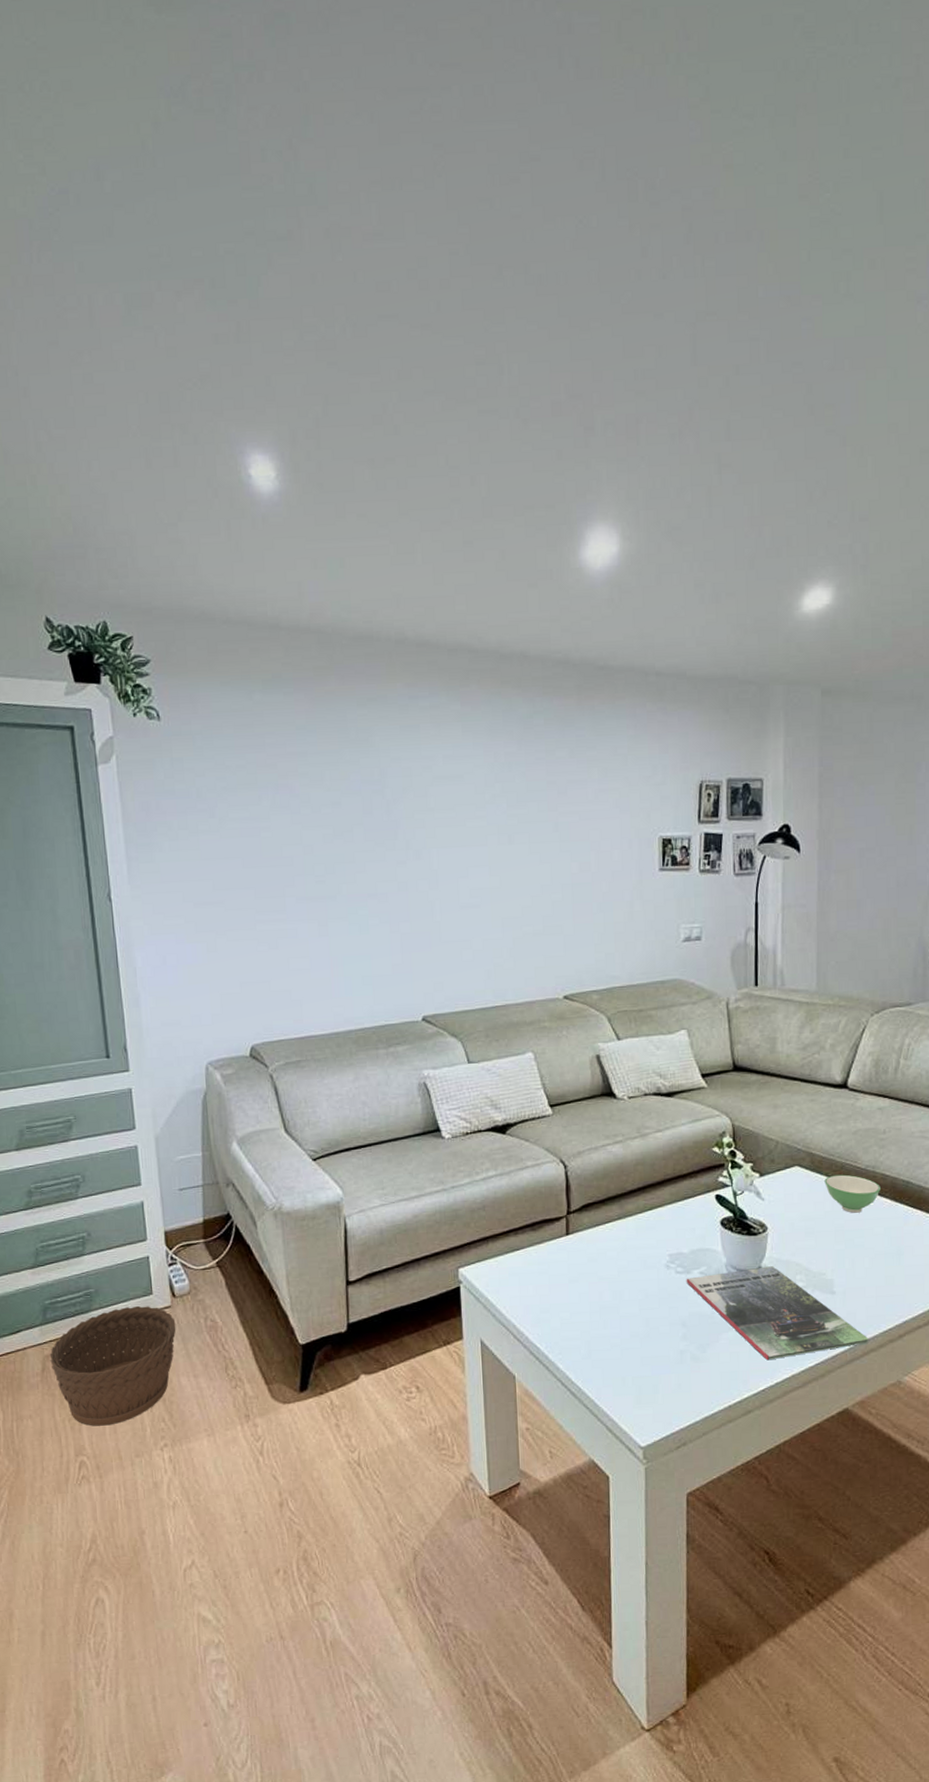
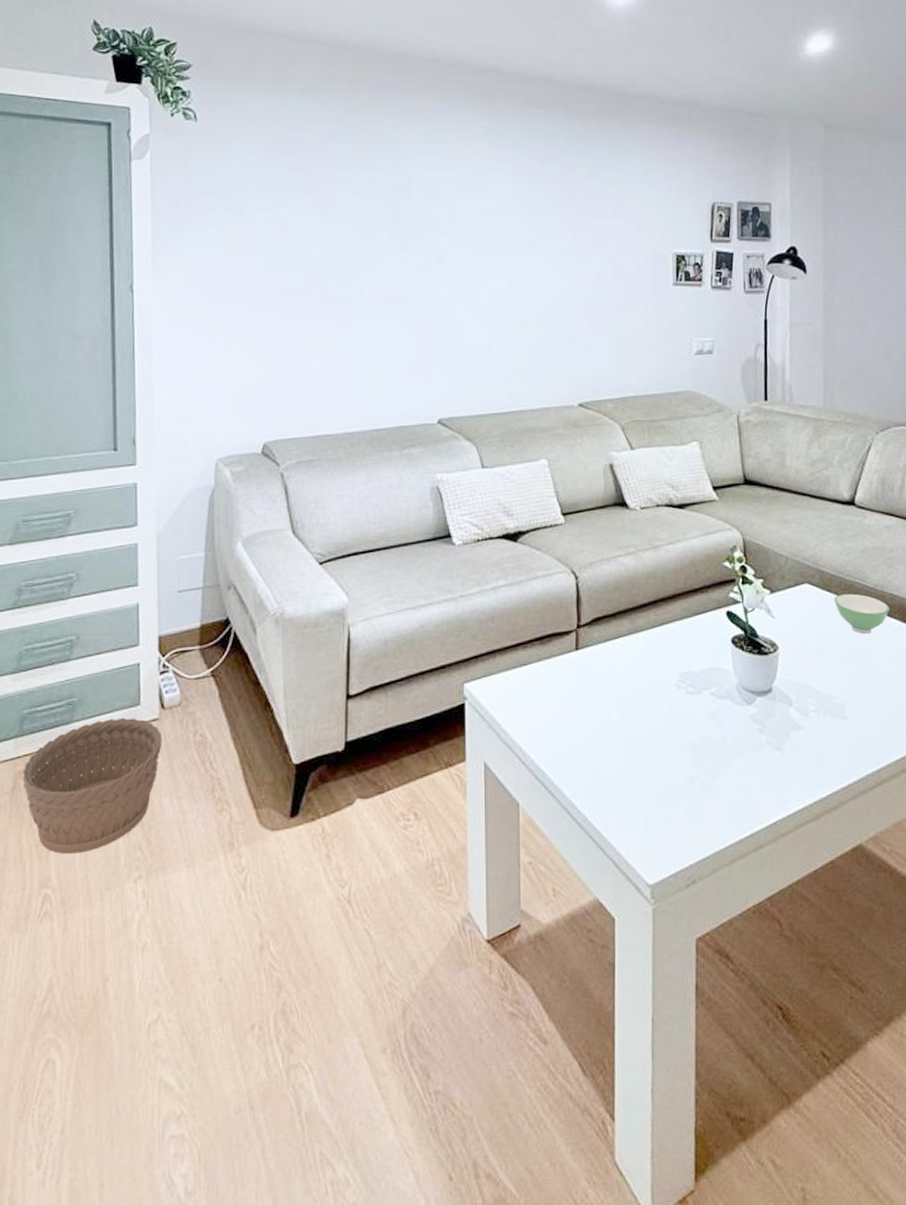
magazine: present [686,1266,869,1361] -> none [696,688,882,790]

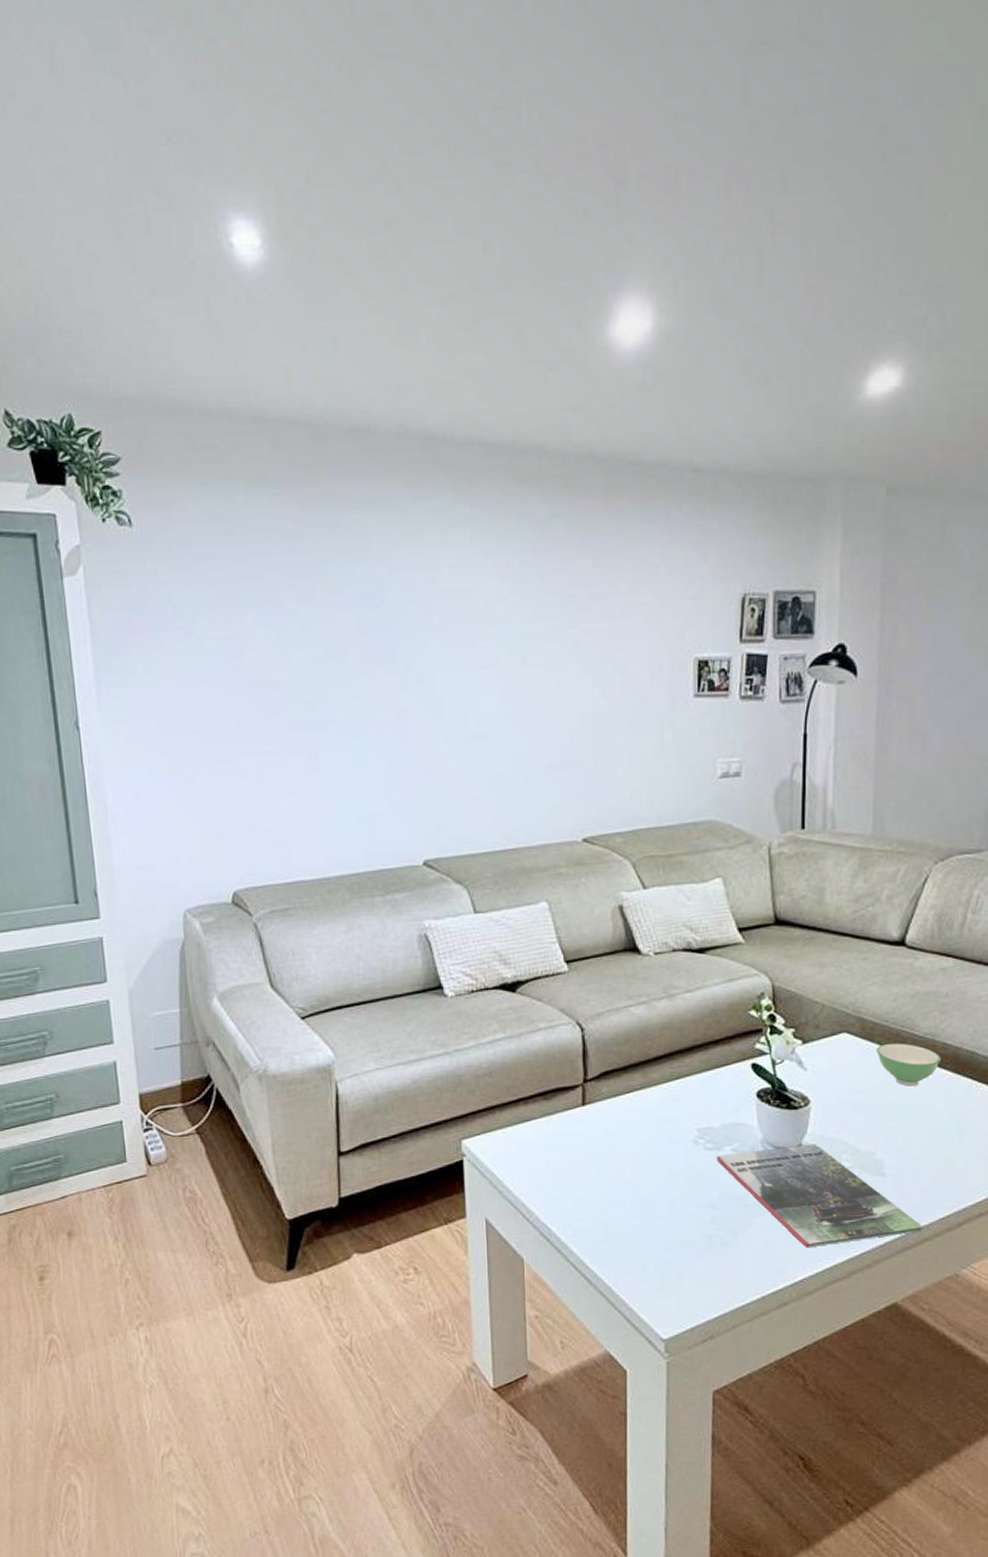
basket: present [22,718,162,854] -> none [16,1174,152,1302]
magazine: none [696,688,882,790] -> present [716,1144,923,1248]

